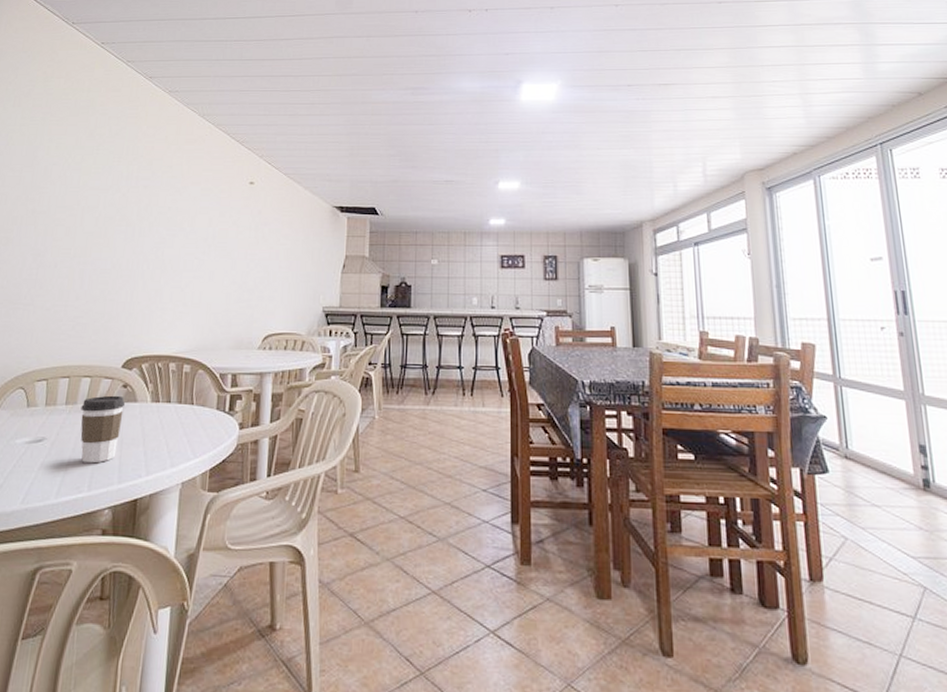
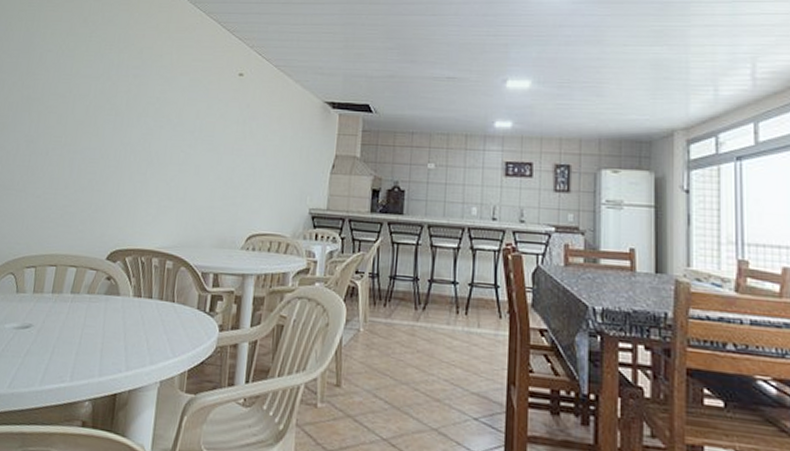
coffee cup: present [80,395,125,464] -> none [65,286,108,354]

